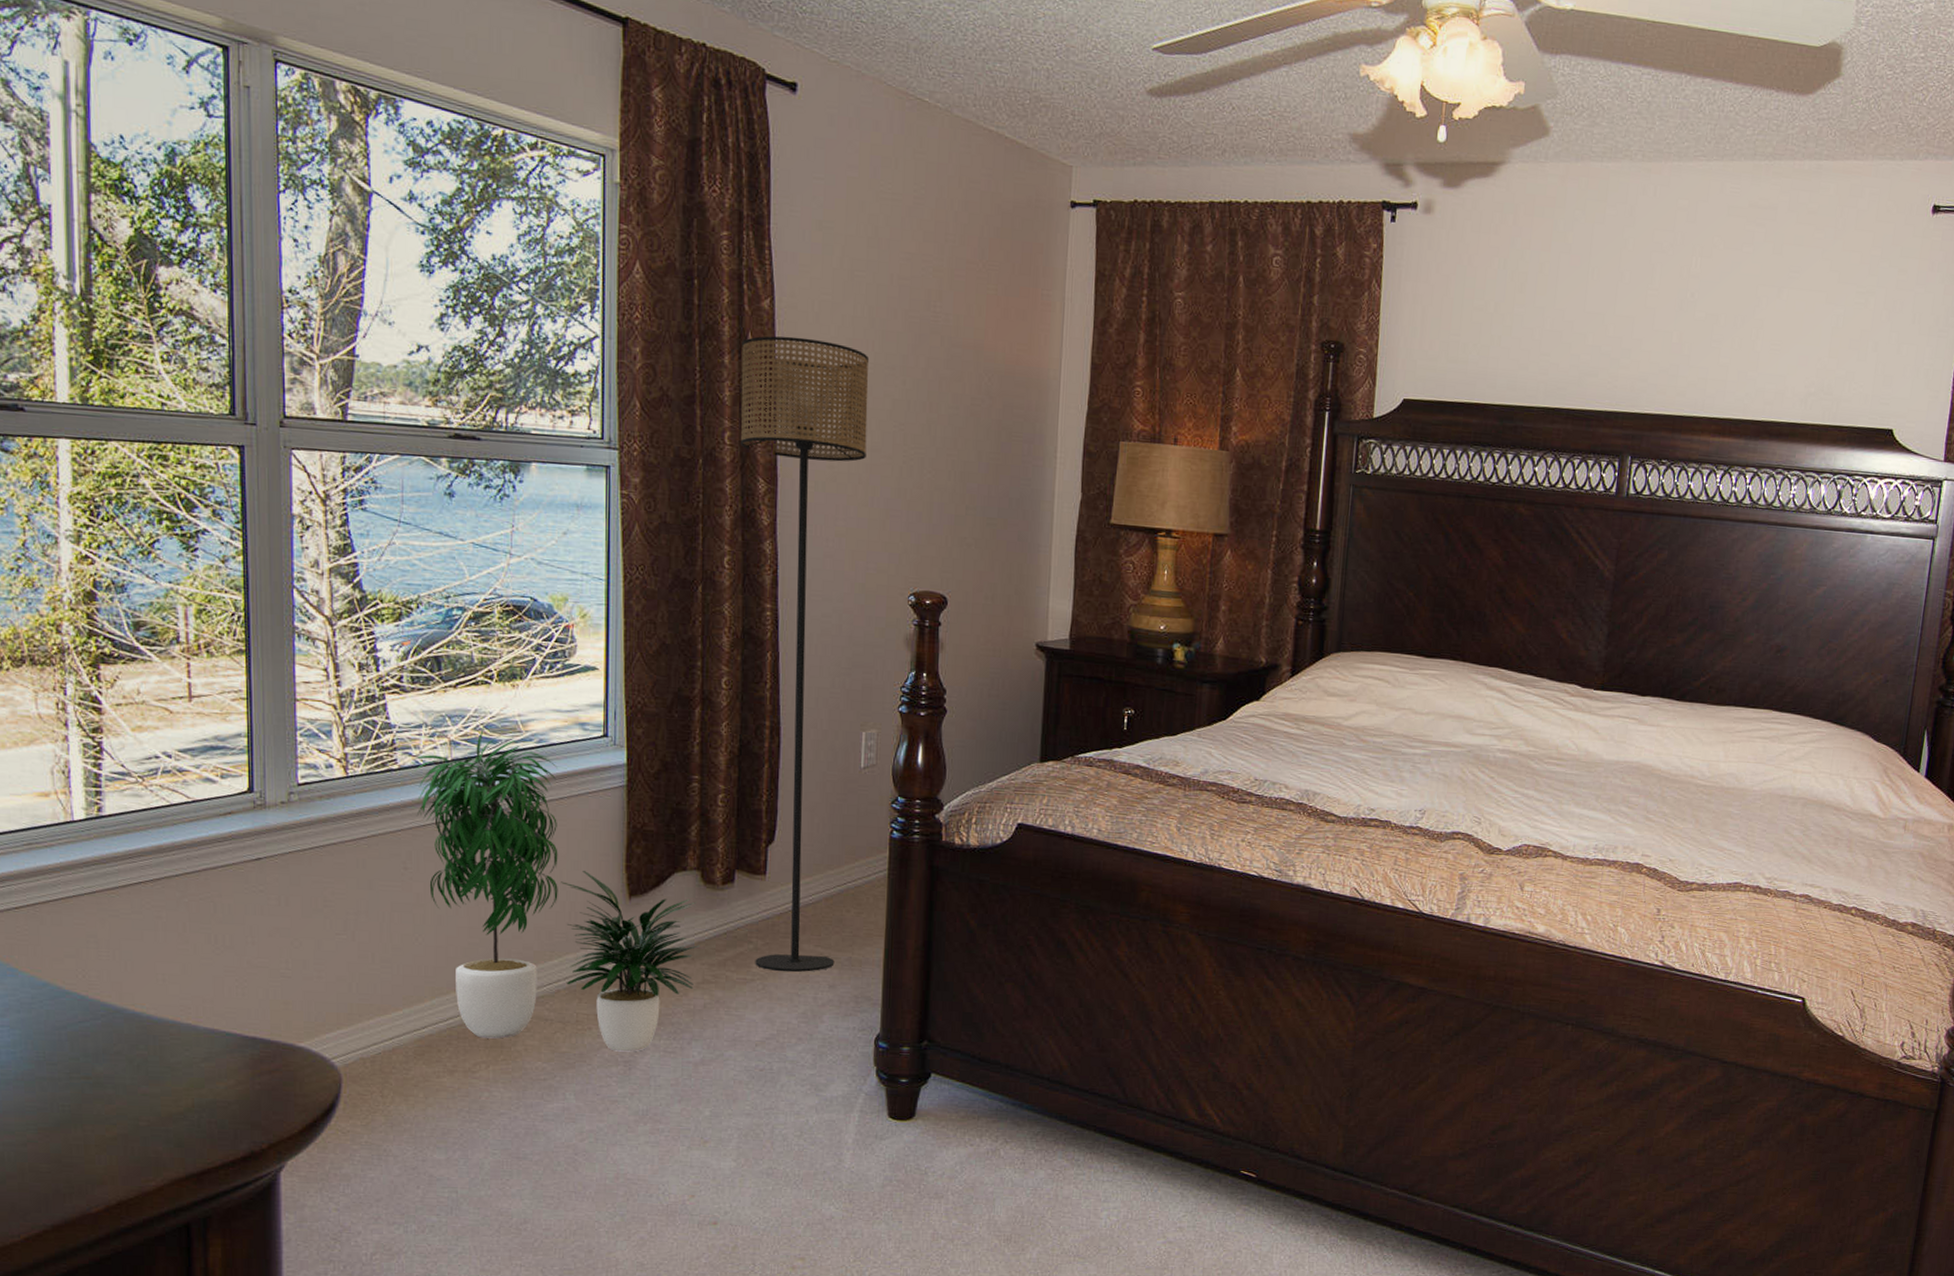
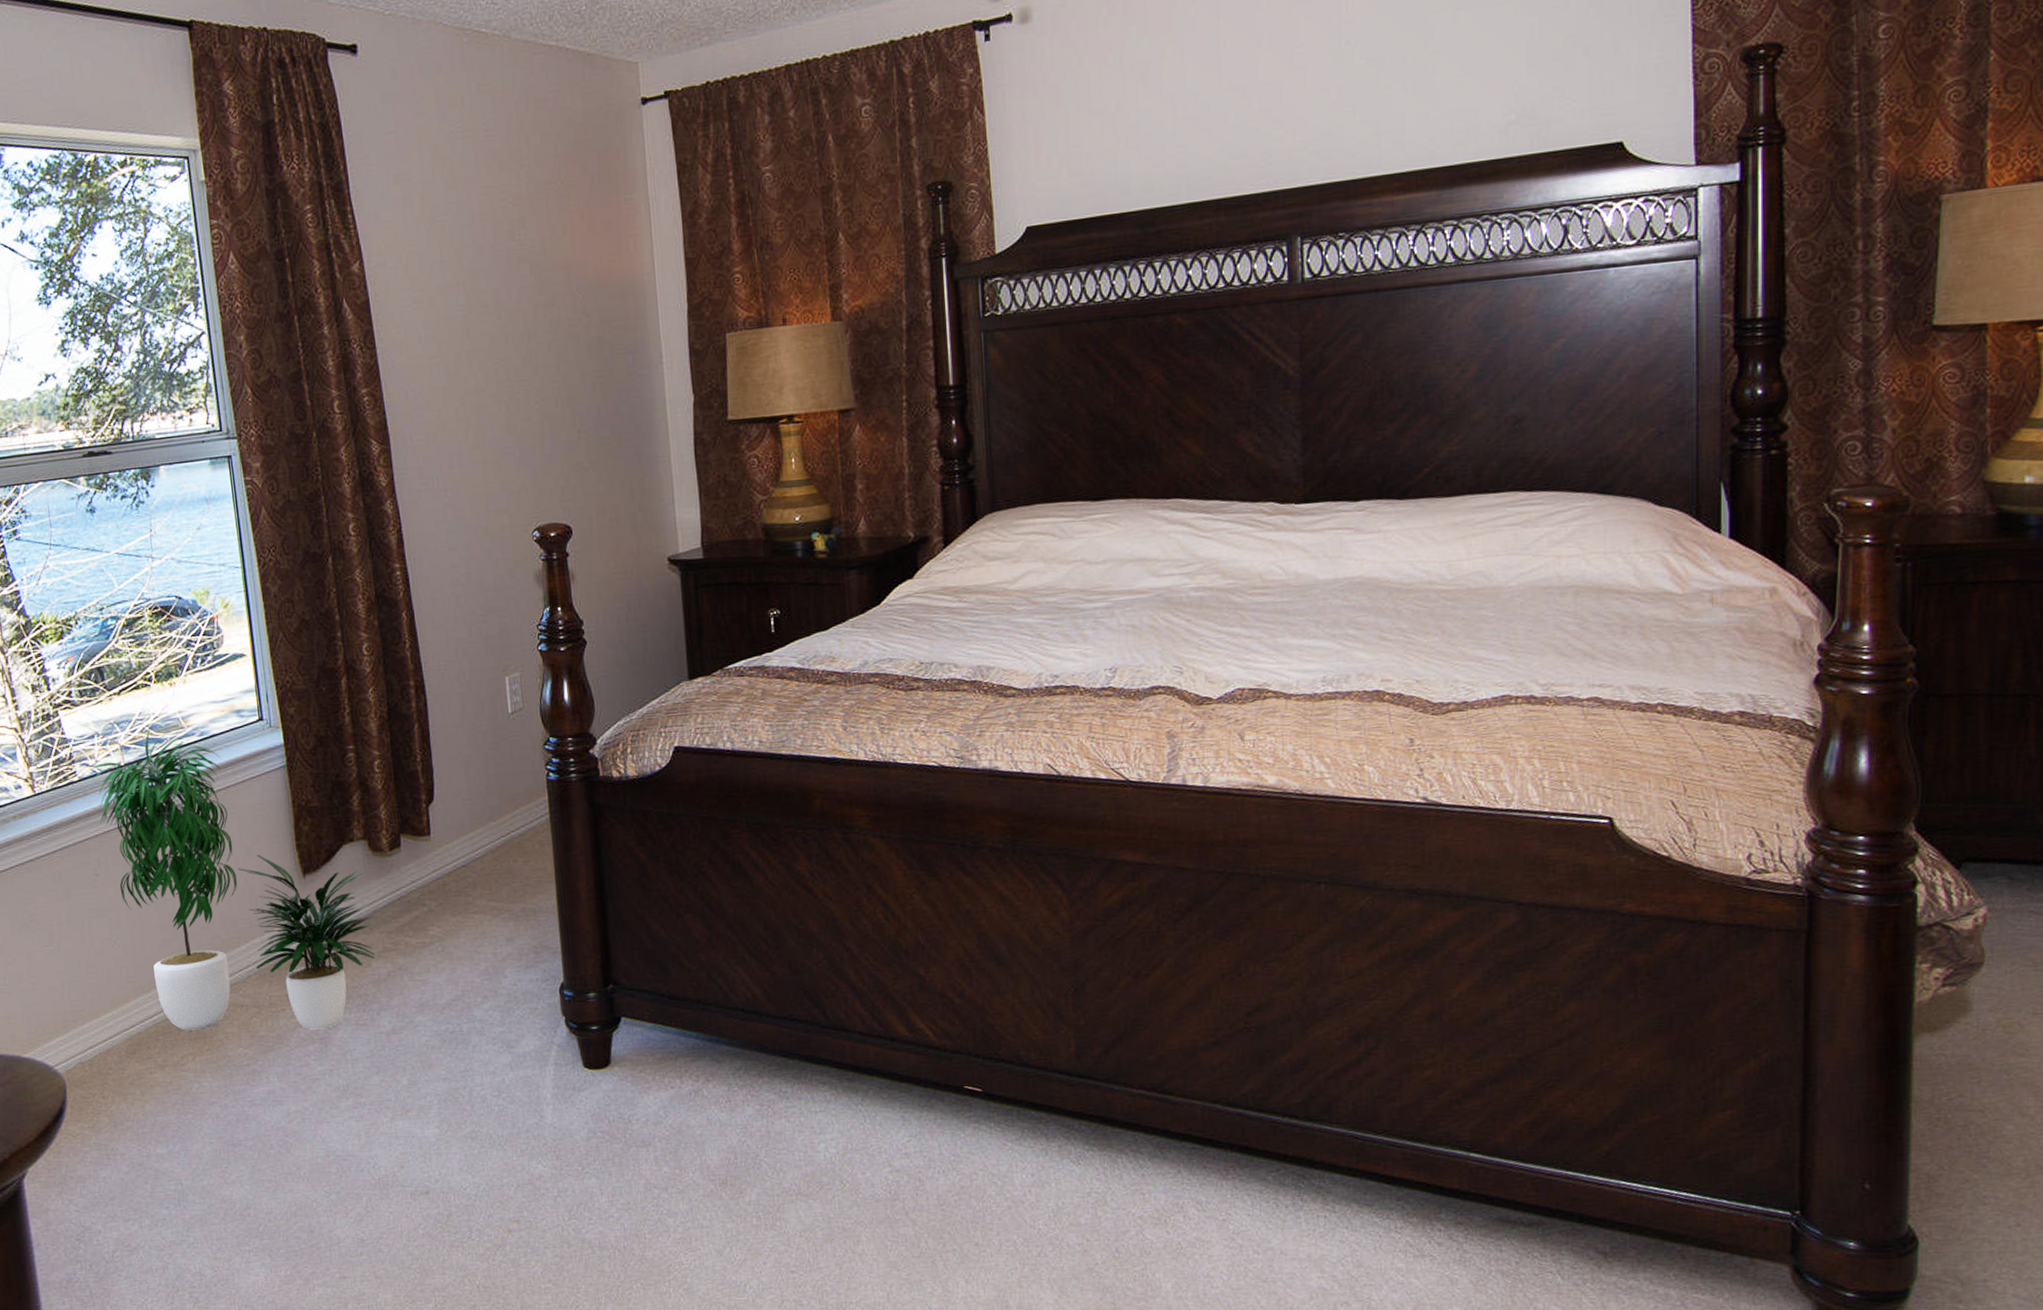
floor lamp: present [740,336,870,973] -> none [338,292,509,931]

